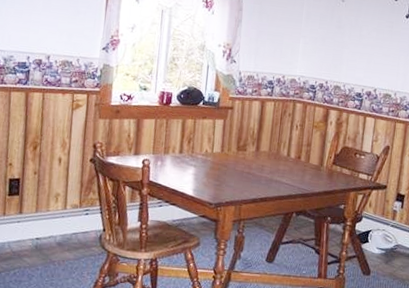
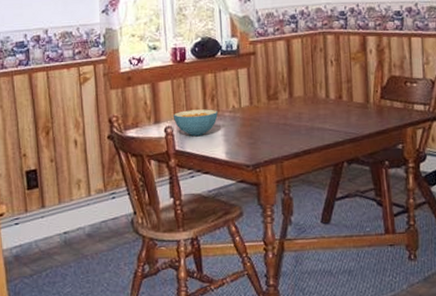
cereal bowl: none [152,147,192,172] -> present [174,109,218,137]

